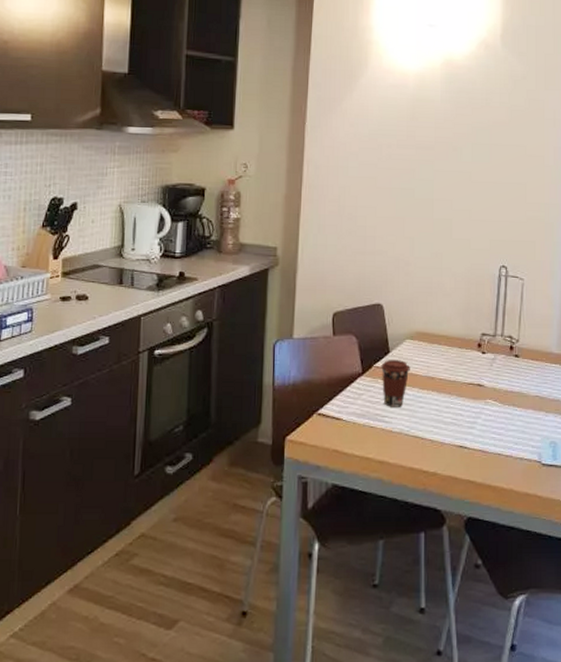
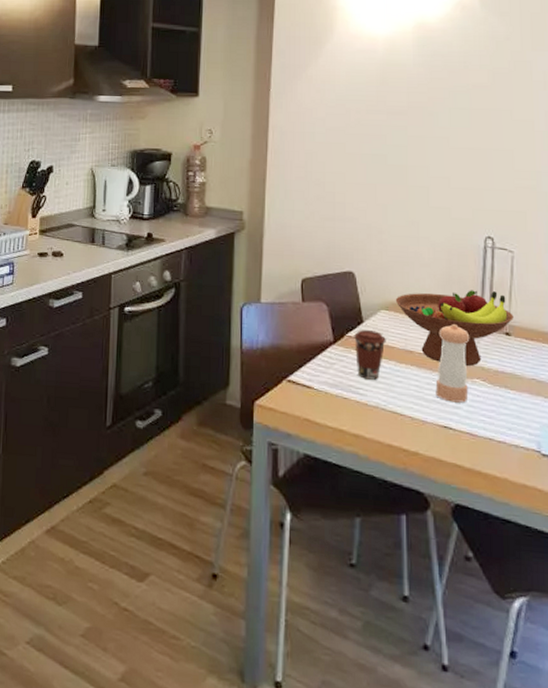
fruit bowl: none [419,316,522,388] -> present [395,290,514,366]
pepper shaker: none [453,350,484,423] -> present [435,324,470,403]

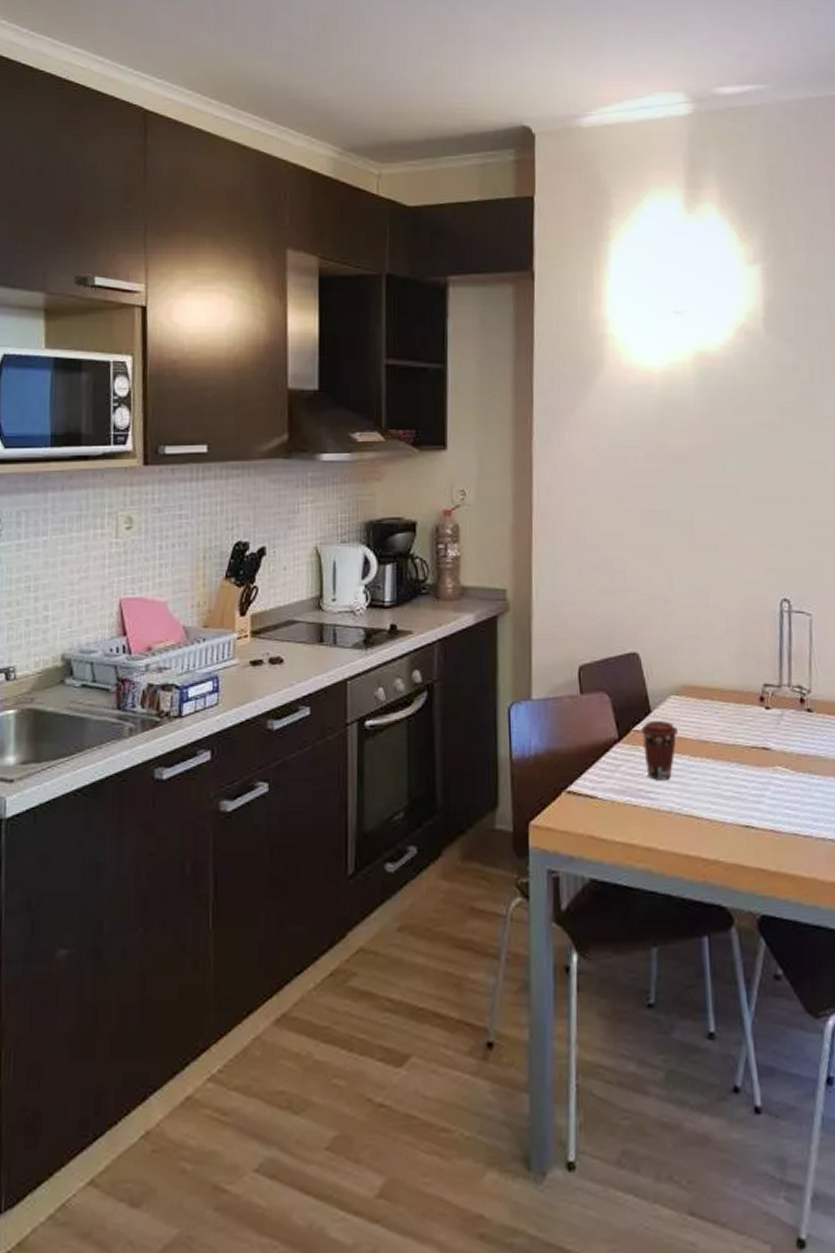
fruit bowl: present [395,290,514,366] -> none [686,662,815,751]
pepper shaker: present [435,324,470,403] -> none [734,705,770,796]

